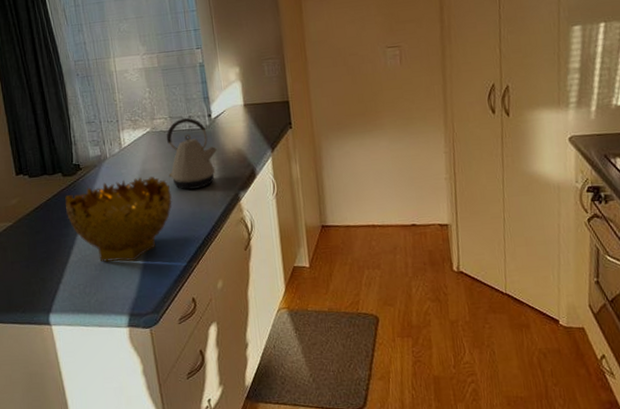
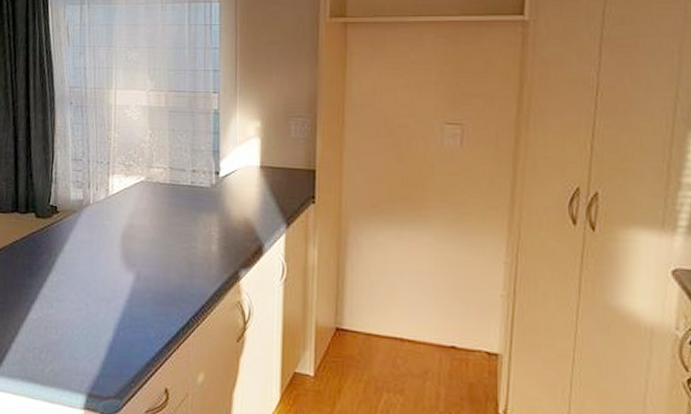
decorative bowl: present [65,176,172,262] -> none [32,232,159,331]
kettle: present [166,117,217,190] -> none [158,171,220,258]

